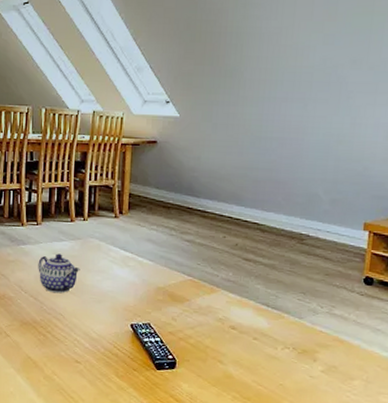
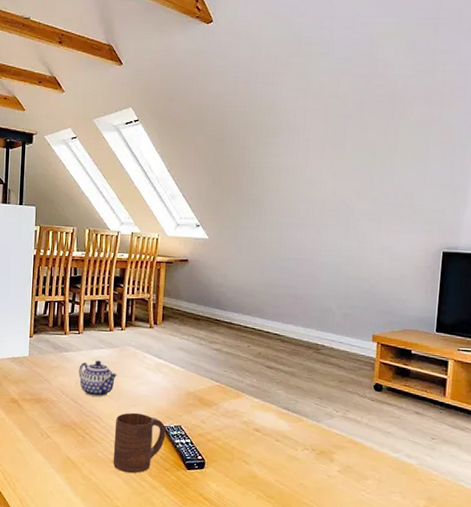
cup: none [77,309,134,374] -> present [113,412,166,474]

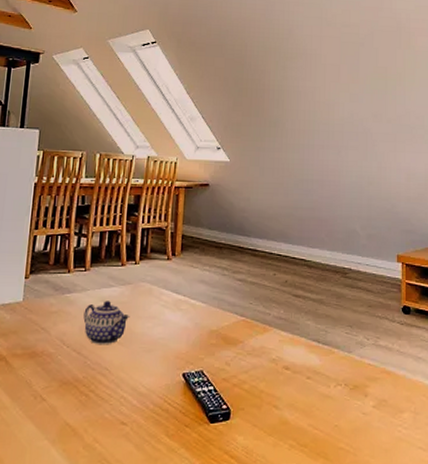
cup: present [113,412,166,474] -> none [122,360,186,436]

